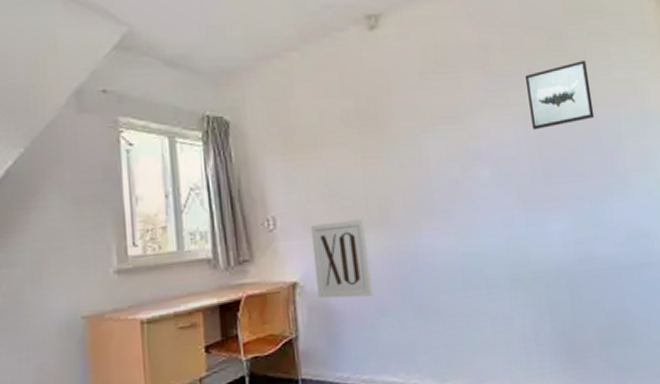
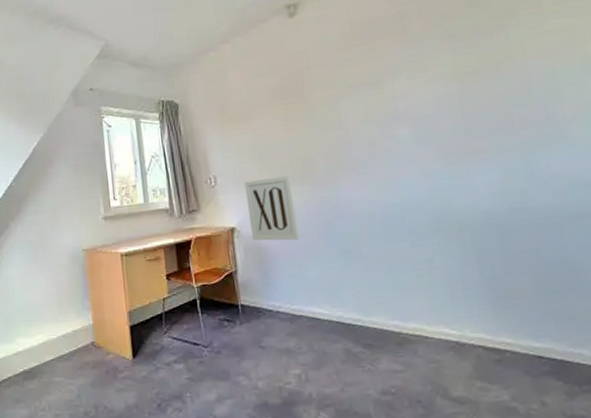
wall art: present [524,61,595,130] -> none [443,16,525,89]

